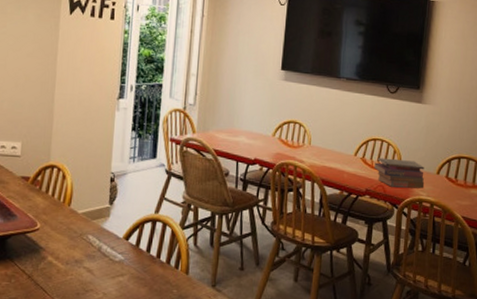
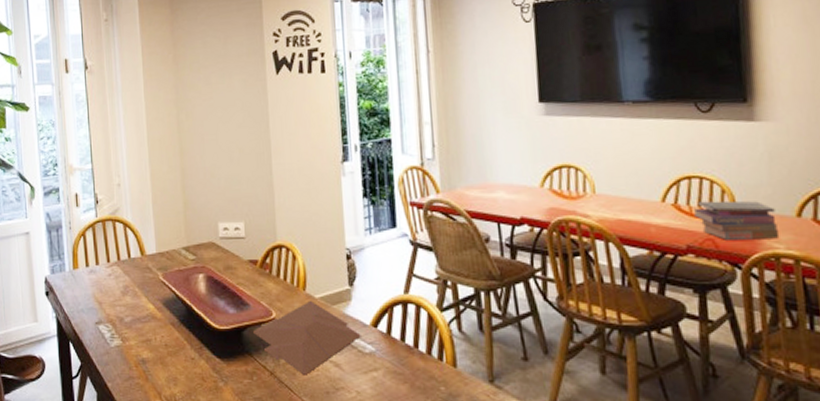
papers: none [17,215,114,279] -> present [253,301,361,375]

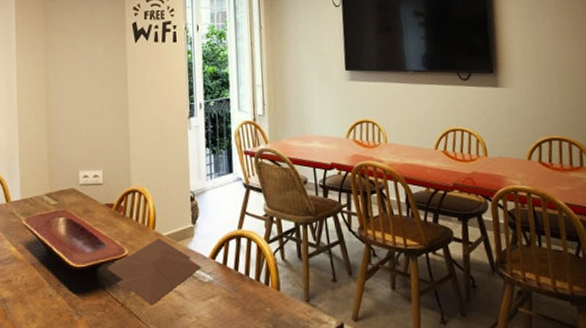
books: present [694,200,780,240] -> none [458,148,517,179]

